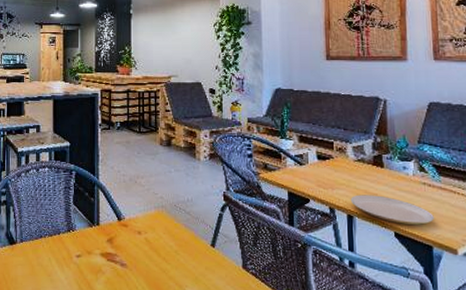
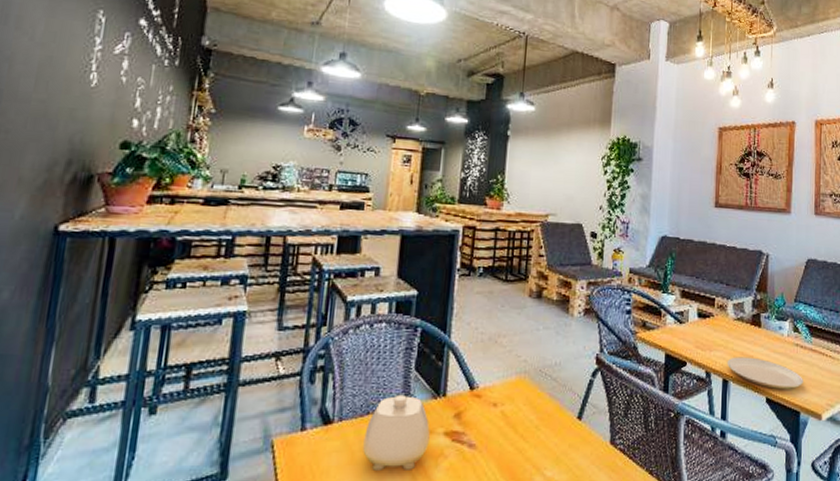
sugar bowl: none [40,223,89,282] -> present [363,394,430,472]

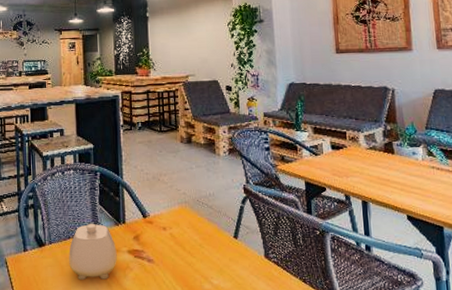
plate: present [727,357,803,389] -> none [364,181,444,207]

